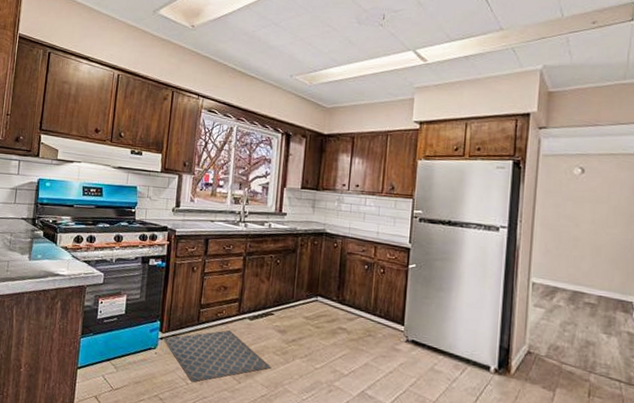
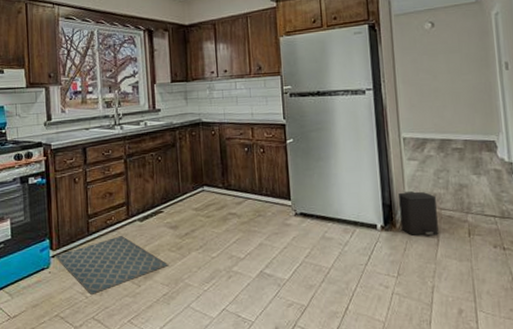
pedal bin: none [516,338,558,389] -> present [399,191,439,237]

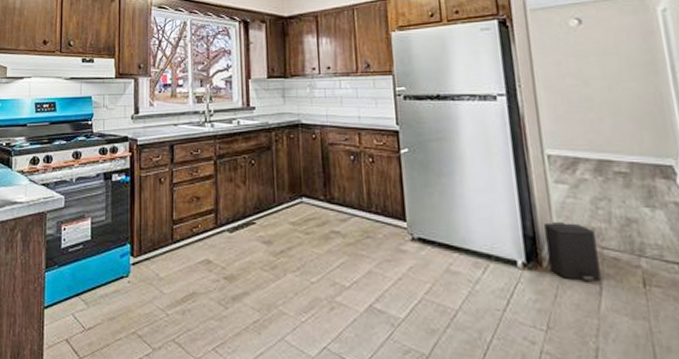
bath mat: present [54,236,169,294] -> none [135,247,261,313]

